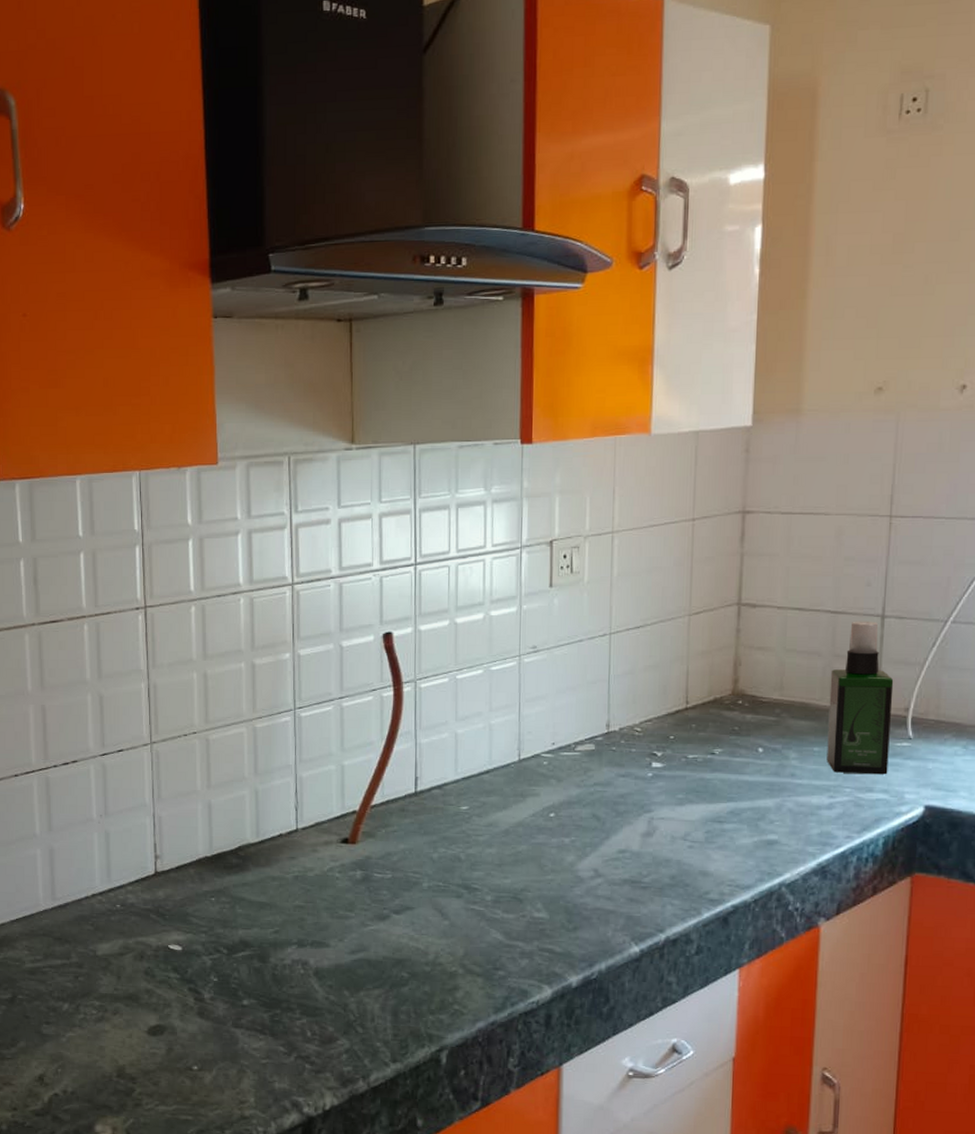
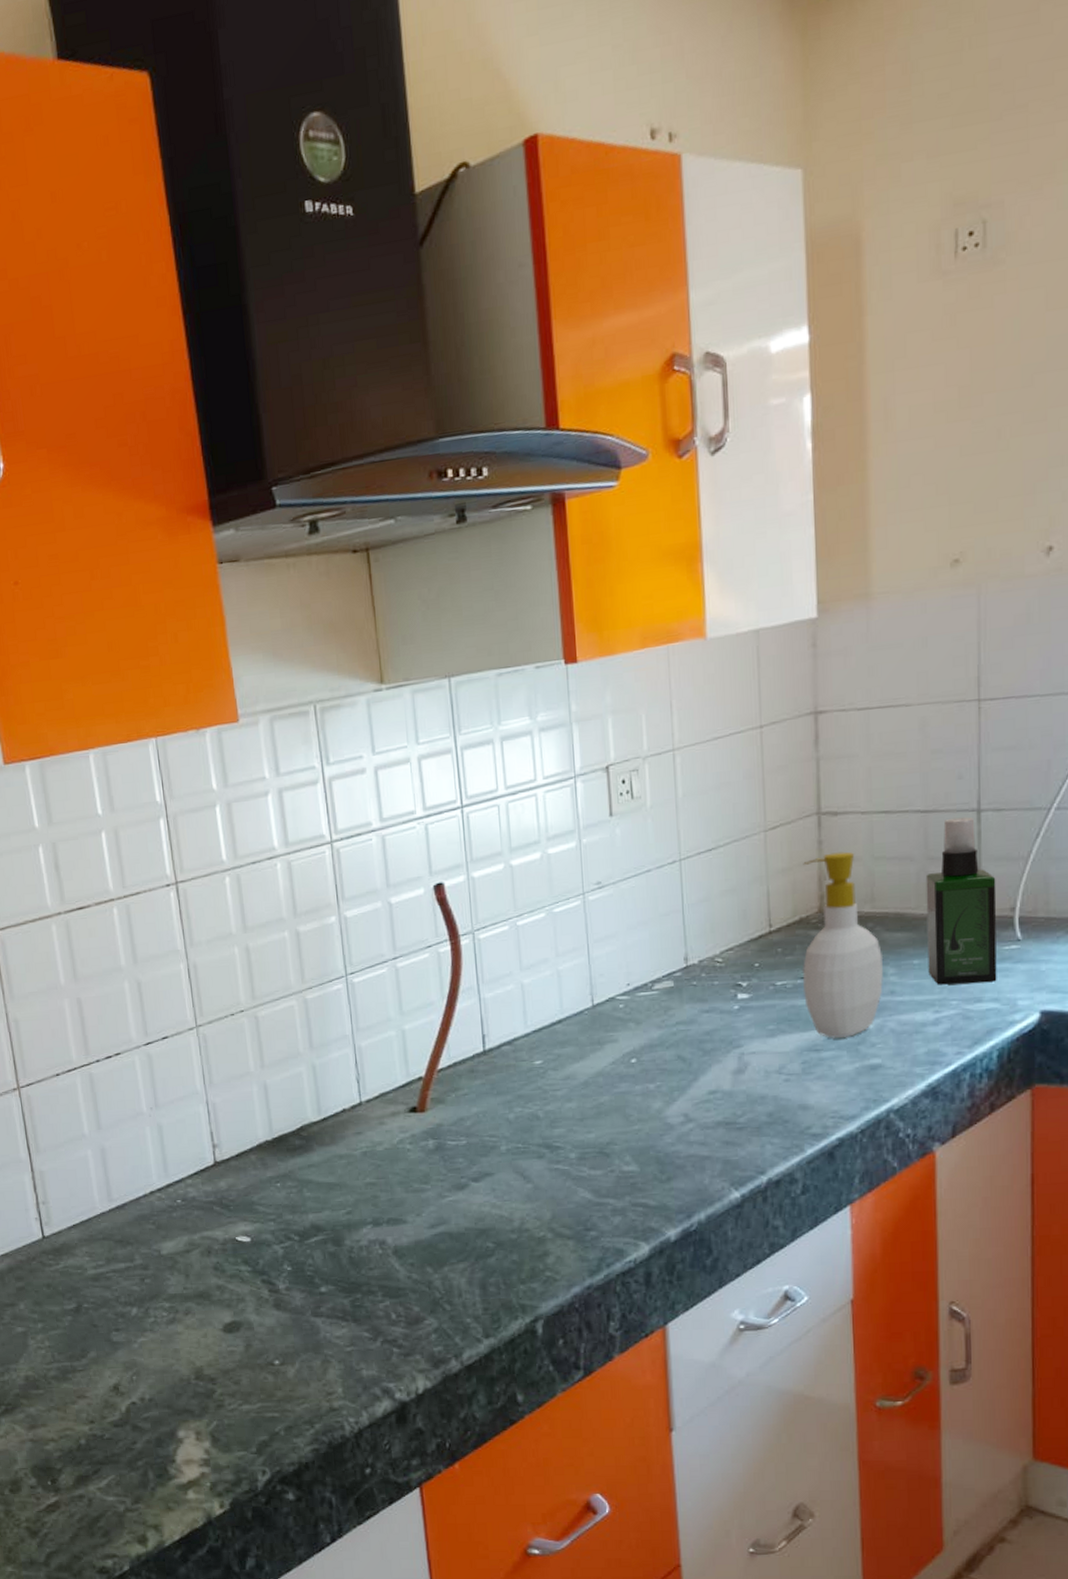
soap bottle: none [711,641,787,812] -> present [802,851,884,1038]

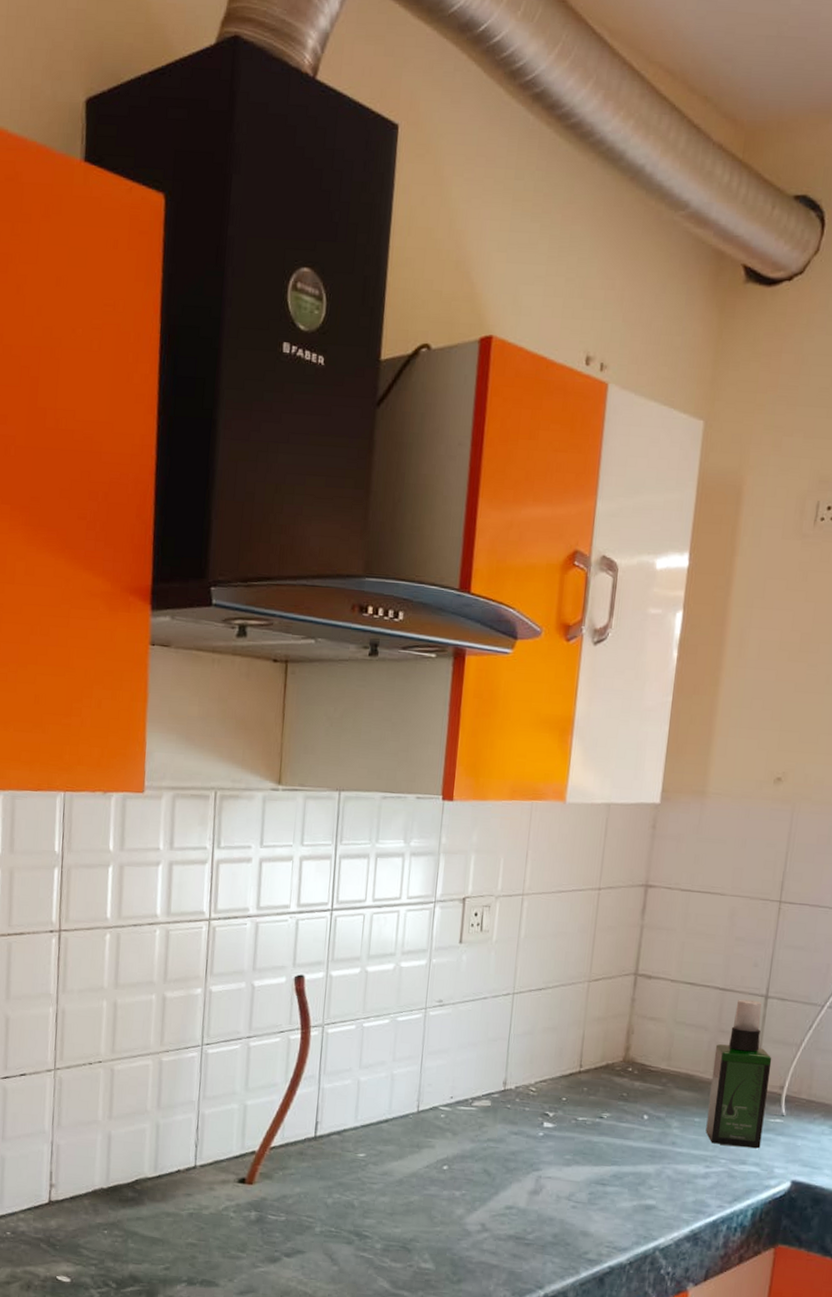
soap bottle: present [802,851,884,1038] -> none [599,1011,671,1177]

